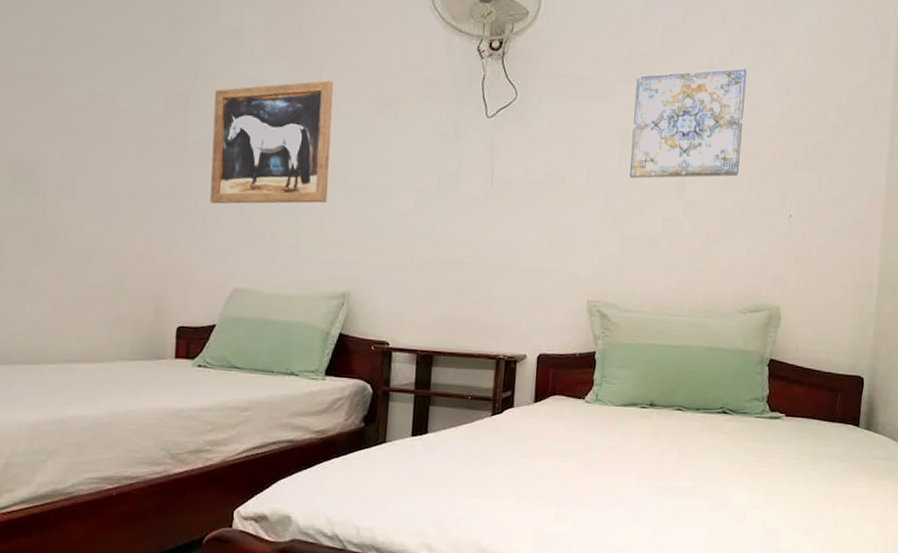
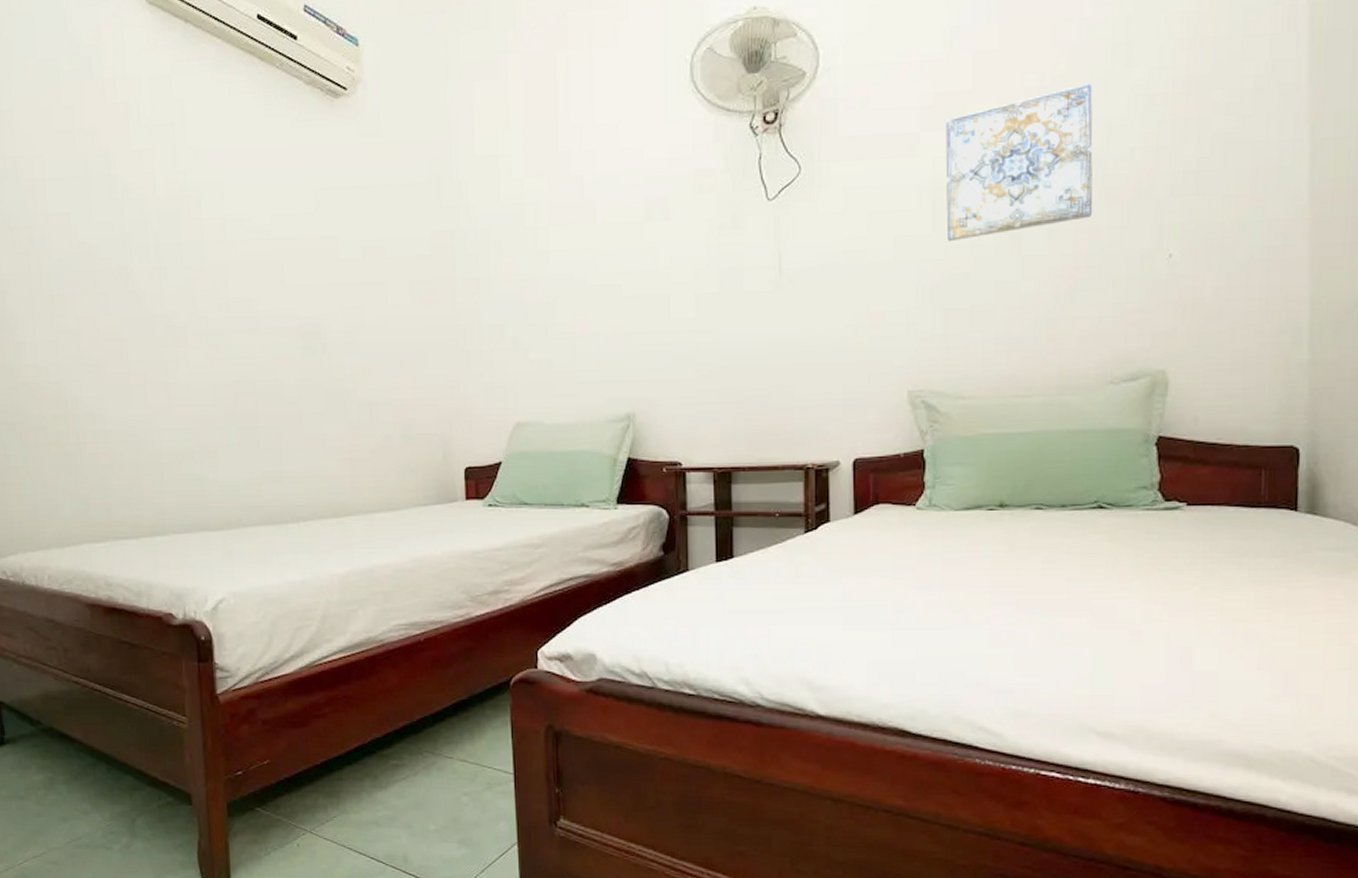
wall art: present [210,80,333,204] -> none [478,191,602,339]

